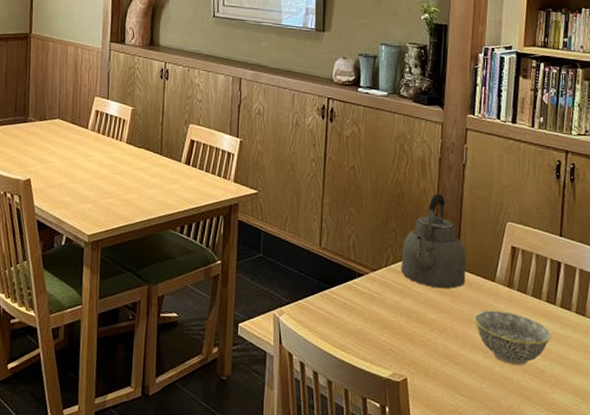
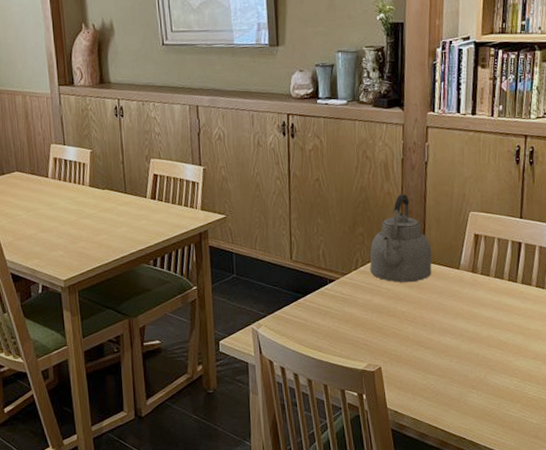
bowl: present [473,310,553,365] -> none [440,294,515,341]

